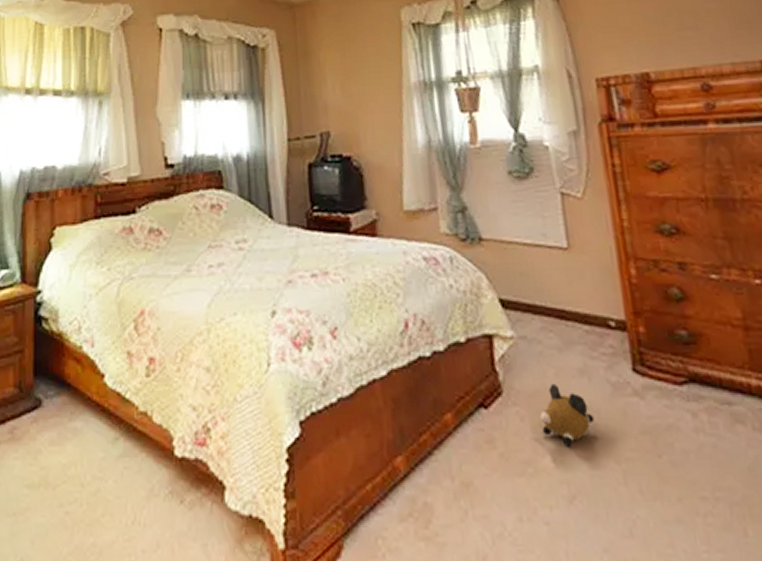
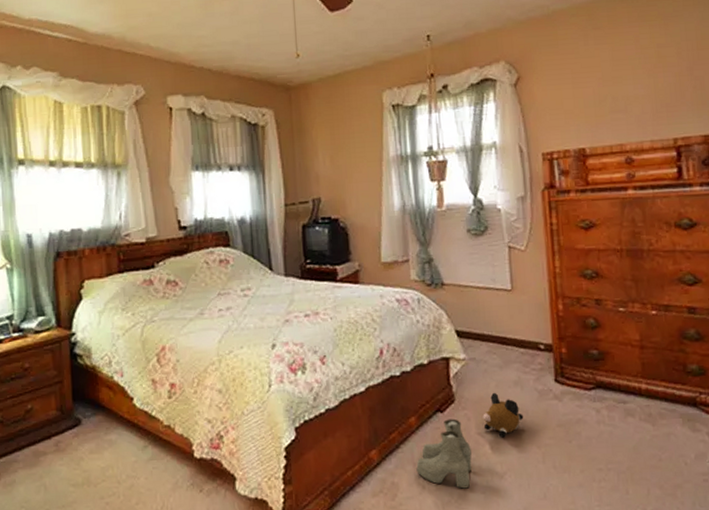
boots: none [455,417,530,517] -> present [416,418,472,489]

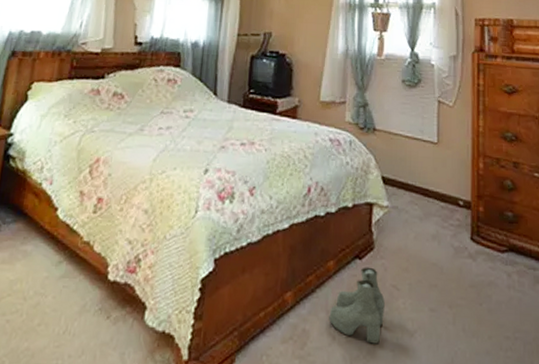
plush toy: present [483,392,524,438] -> none [399,244,438,293]

